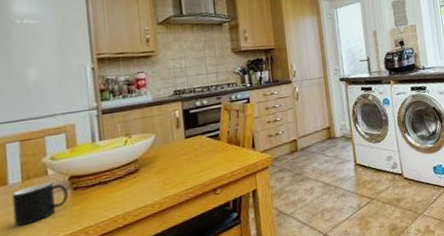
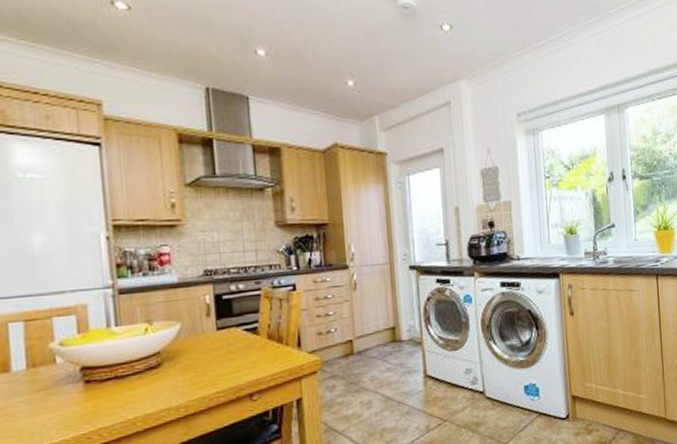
cup: present [12,181,69,226] -> none [15,371,80,421]

